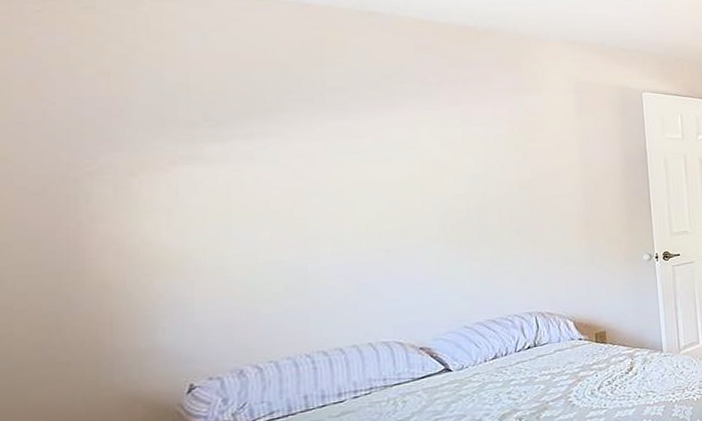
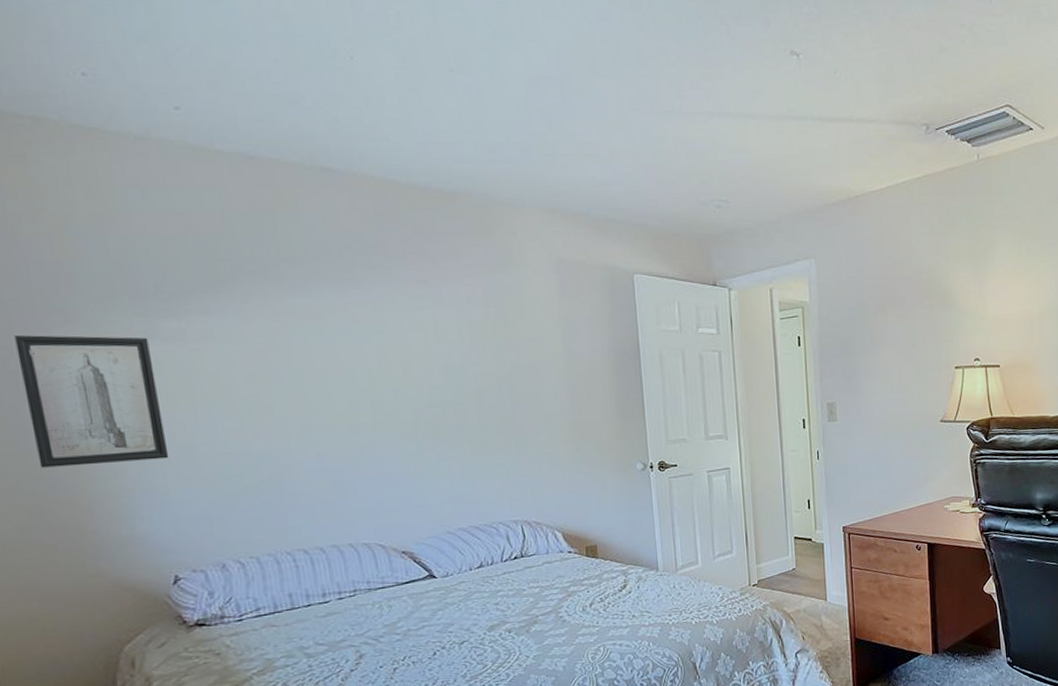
wall art: none [59,161,198,286] -> present [14,335,169,468]

